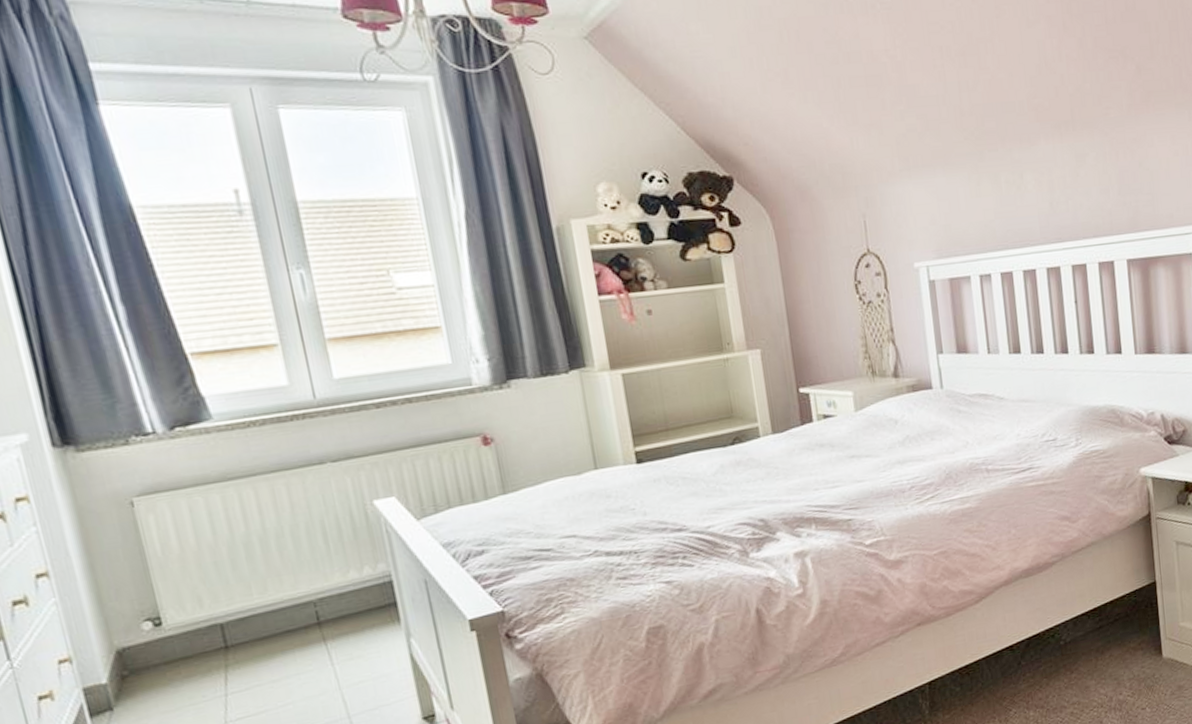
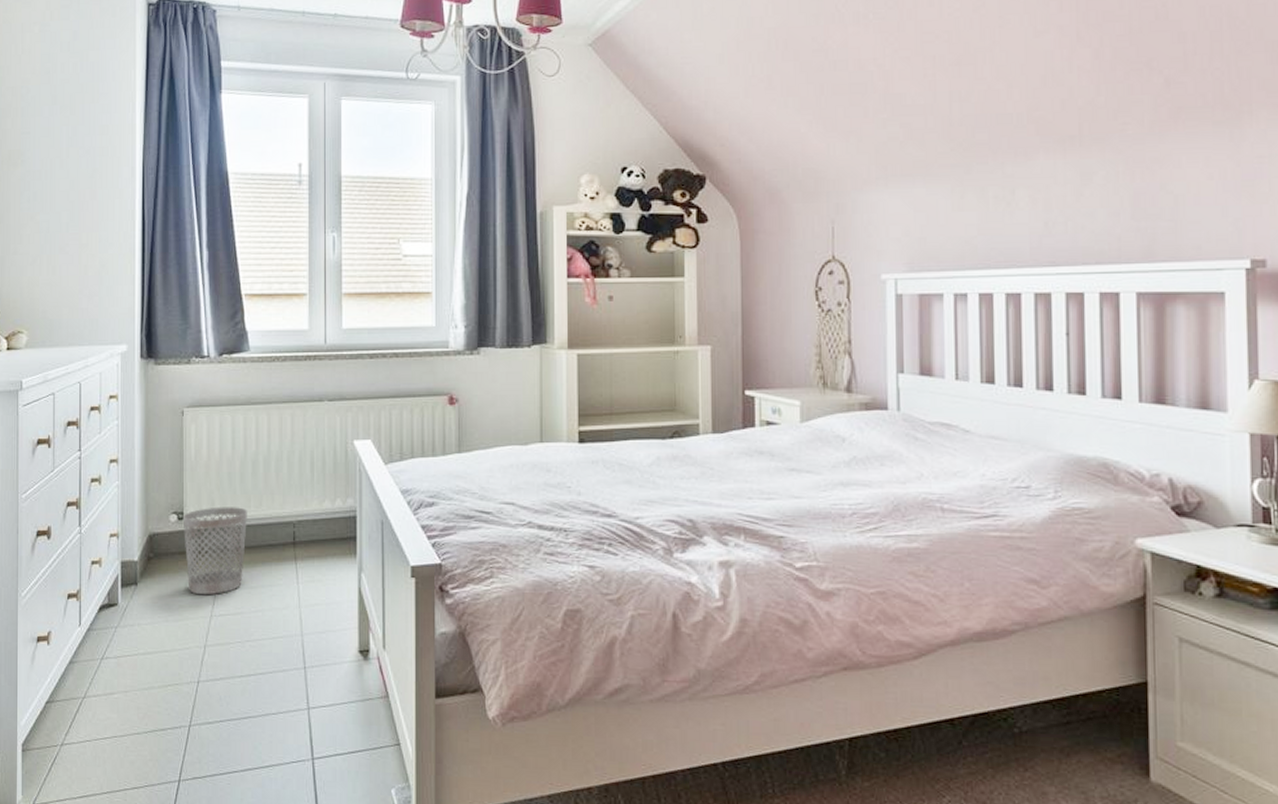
wastebasket: none [160,597,259,704] -> present [182,507,247,595]

